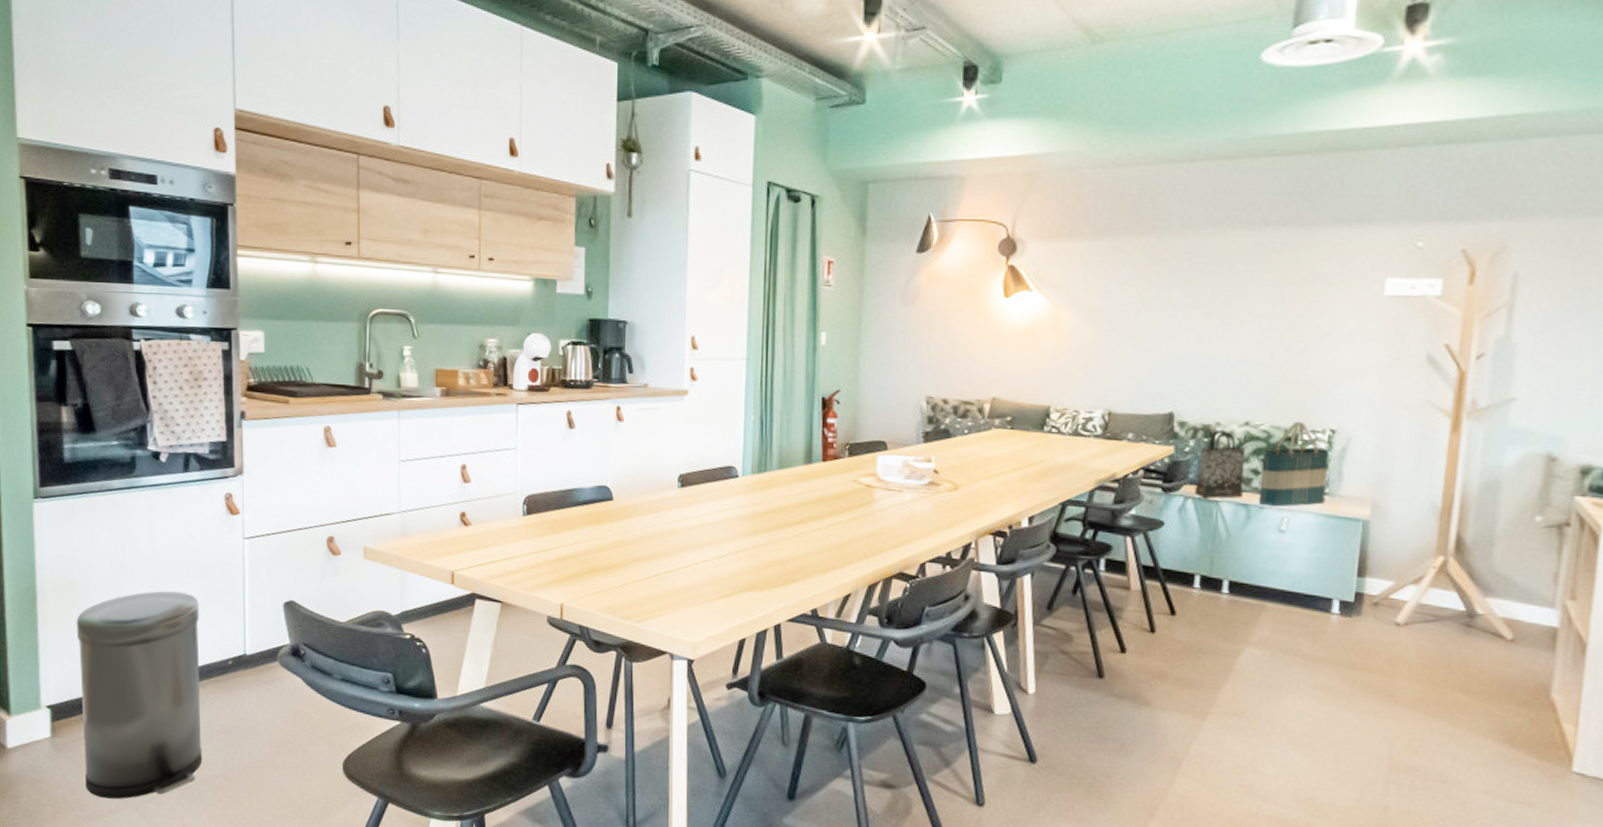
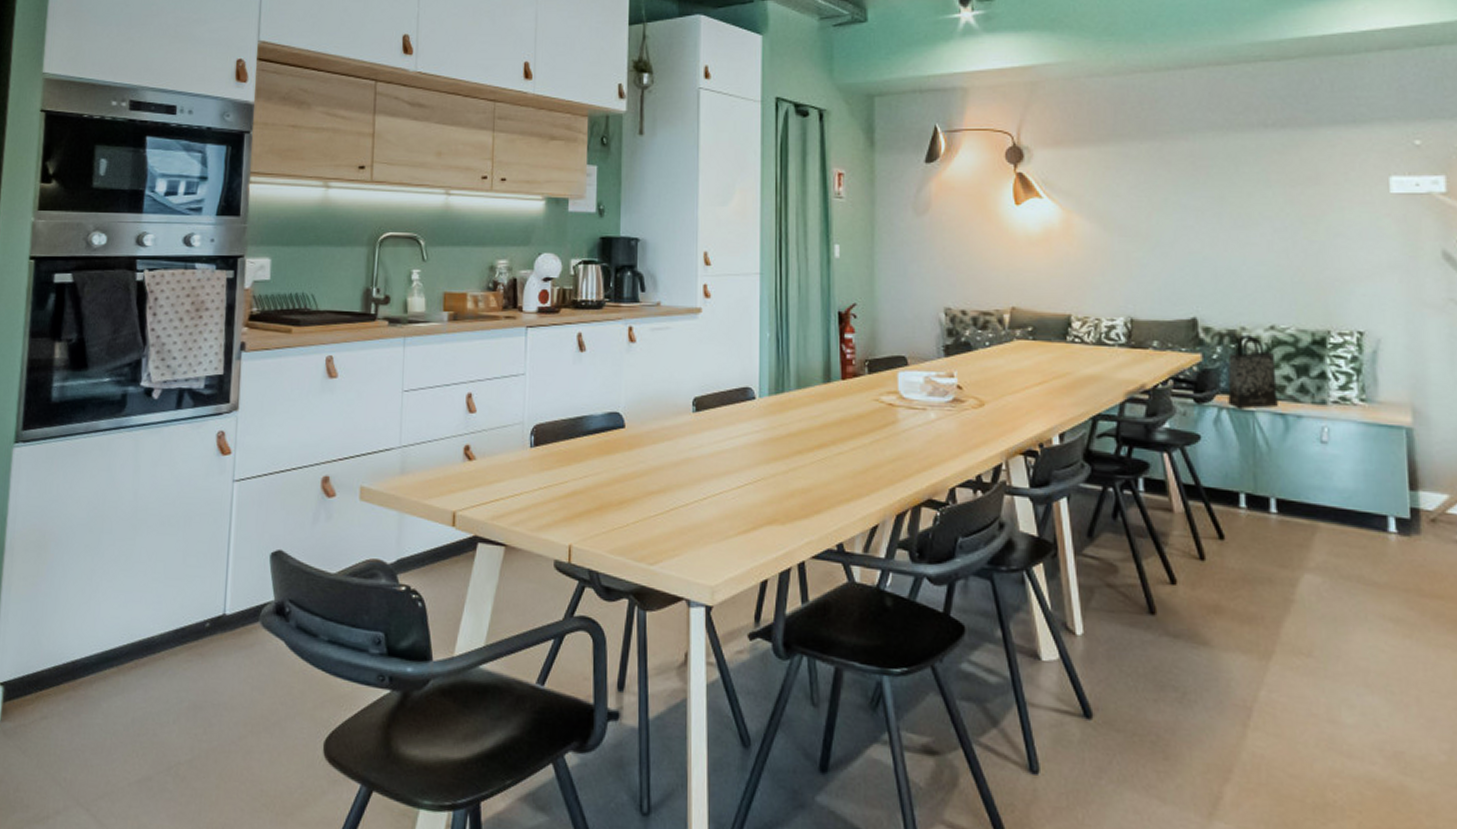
pedal bin: present [76,591,203,799] -> none [32,543,180,796]
tote bag: present [1258,421,1329,508] -> none [1292,323,1364,417]

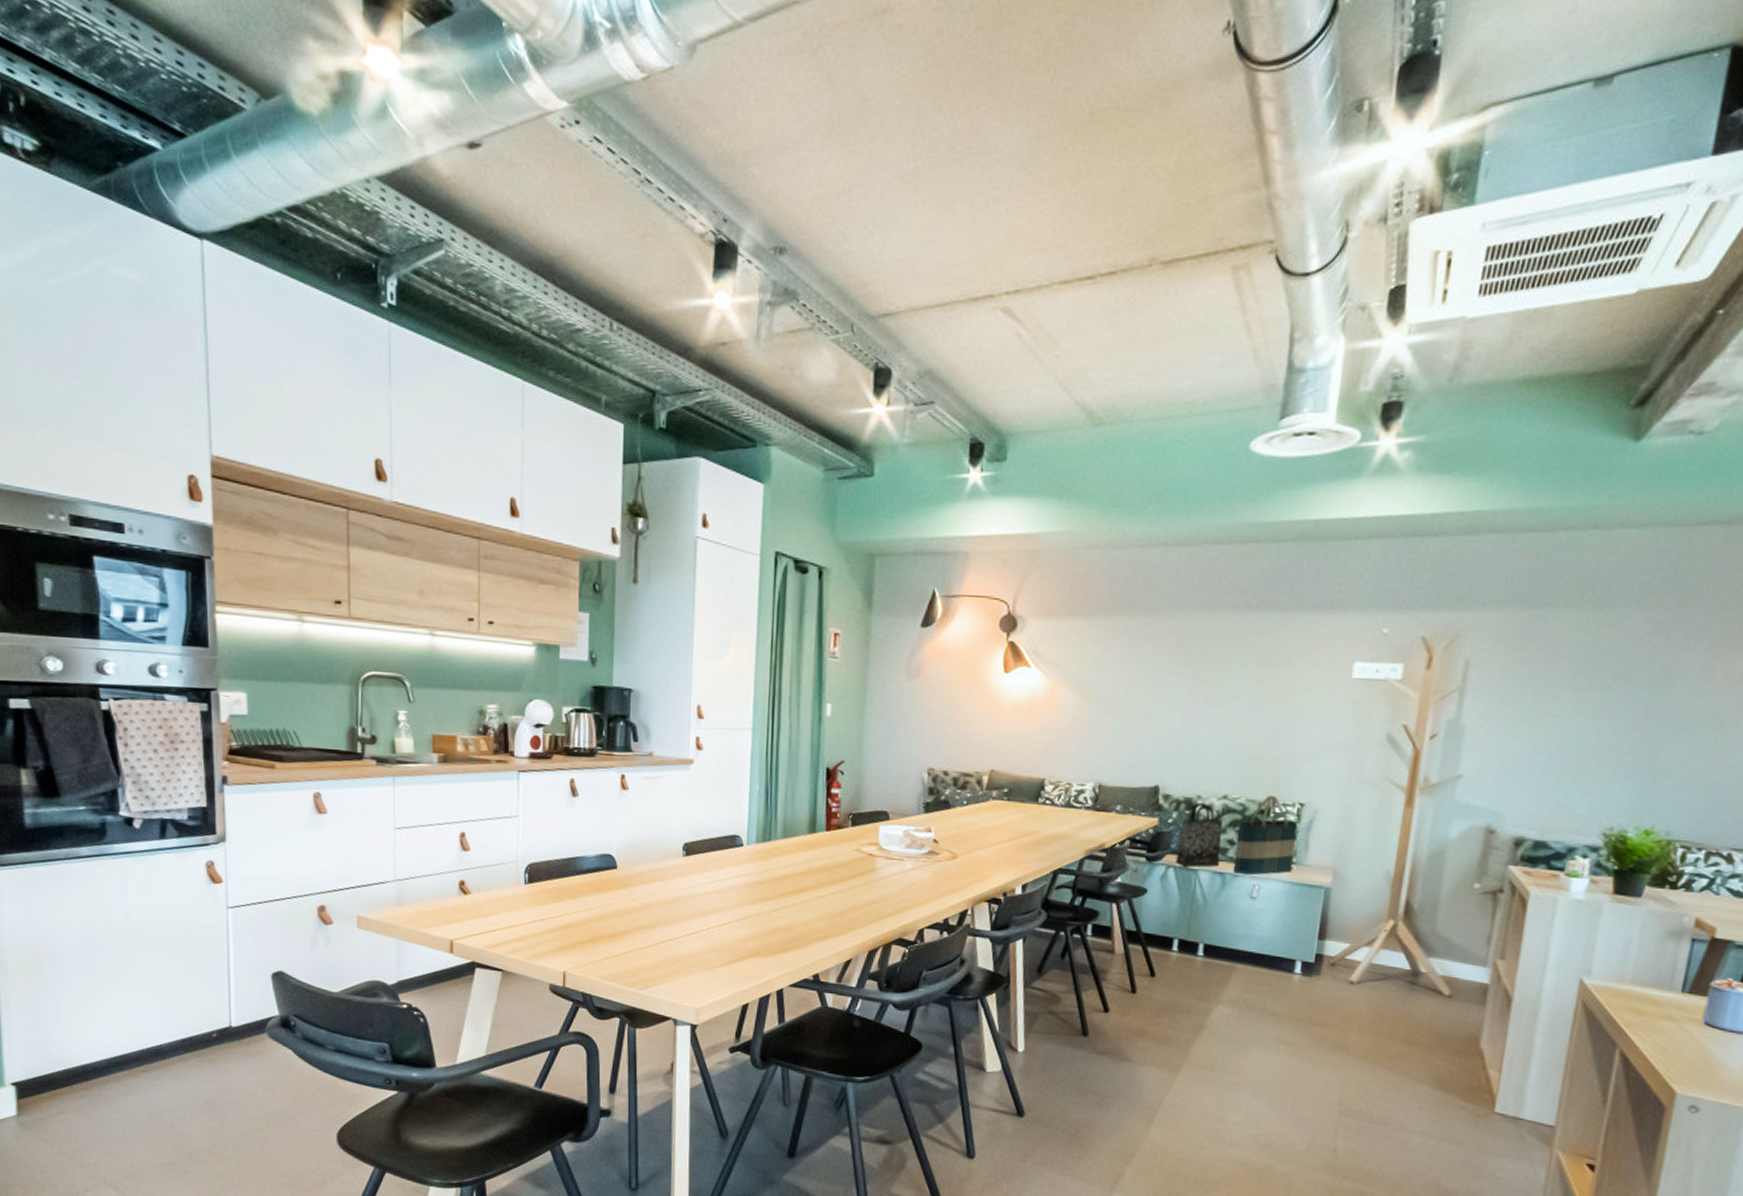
tote bag: none [1292,323,1364,417] -> present [1232,795,1297,876]

